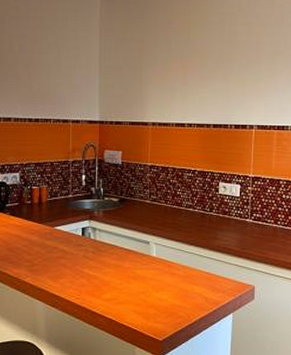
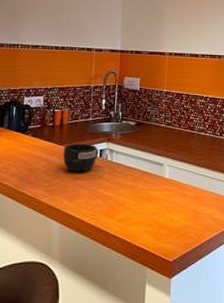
mug: none [43,222,81,252] -> present [63,143,99,172]

